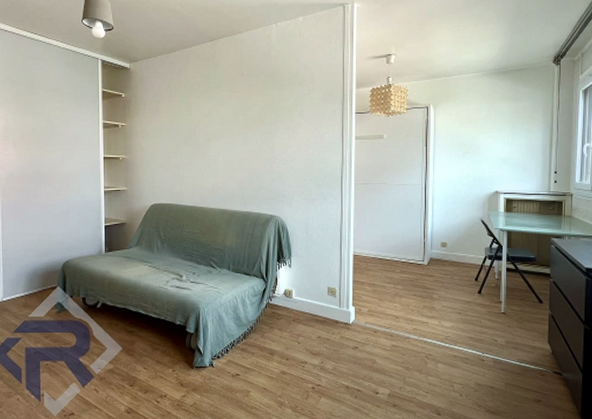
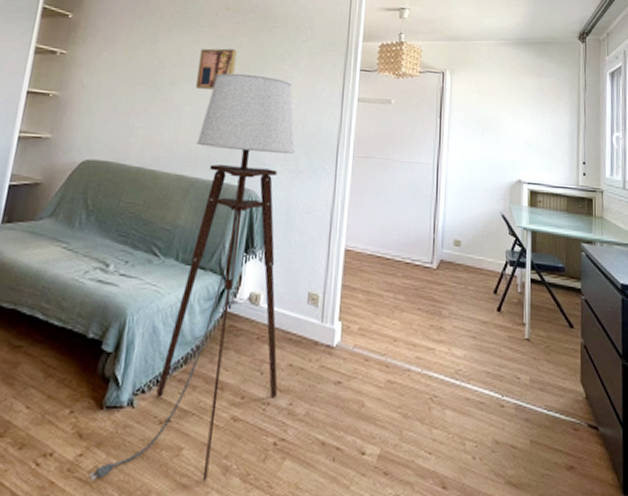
floor lamp: none [191,126,312,411] -> present [88,73,296,482]
wall art: none [225,107,254,143] -> present [196,48,237,90]

